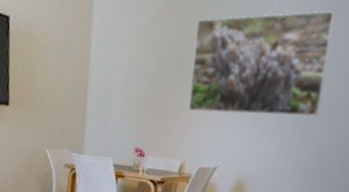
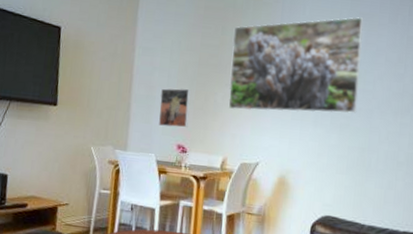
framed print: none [116,87,150,131] -> present [159,88,191,128]

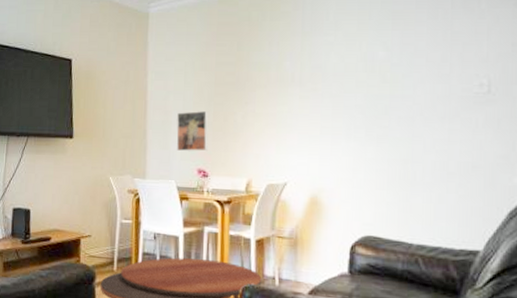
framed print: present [228,17,364,114] -> none [249,16,398,128]

